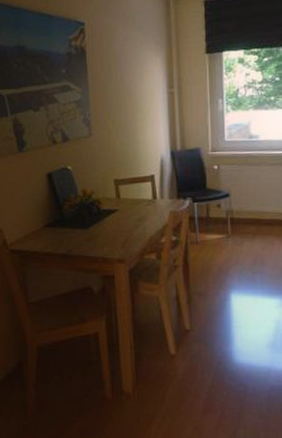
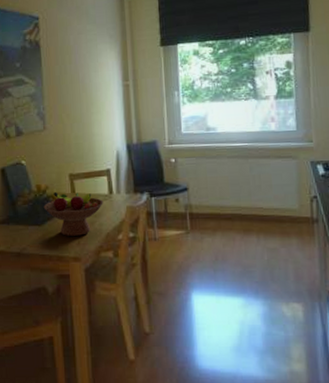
fruit bowl: none [89,196,147,240] -> present [43,191,103,237]

